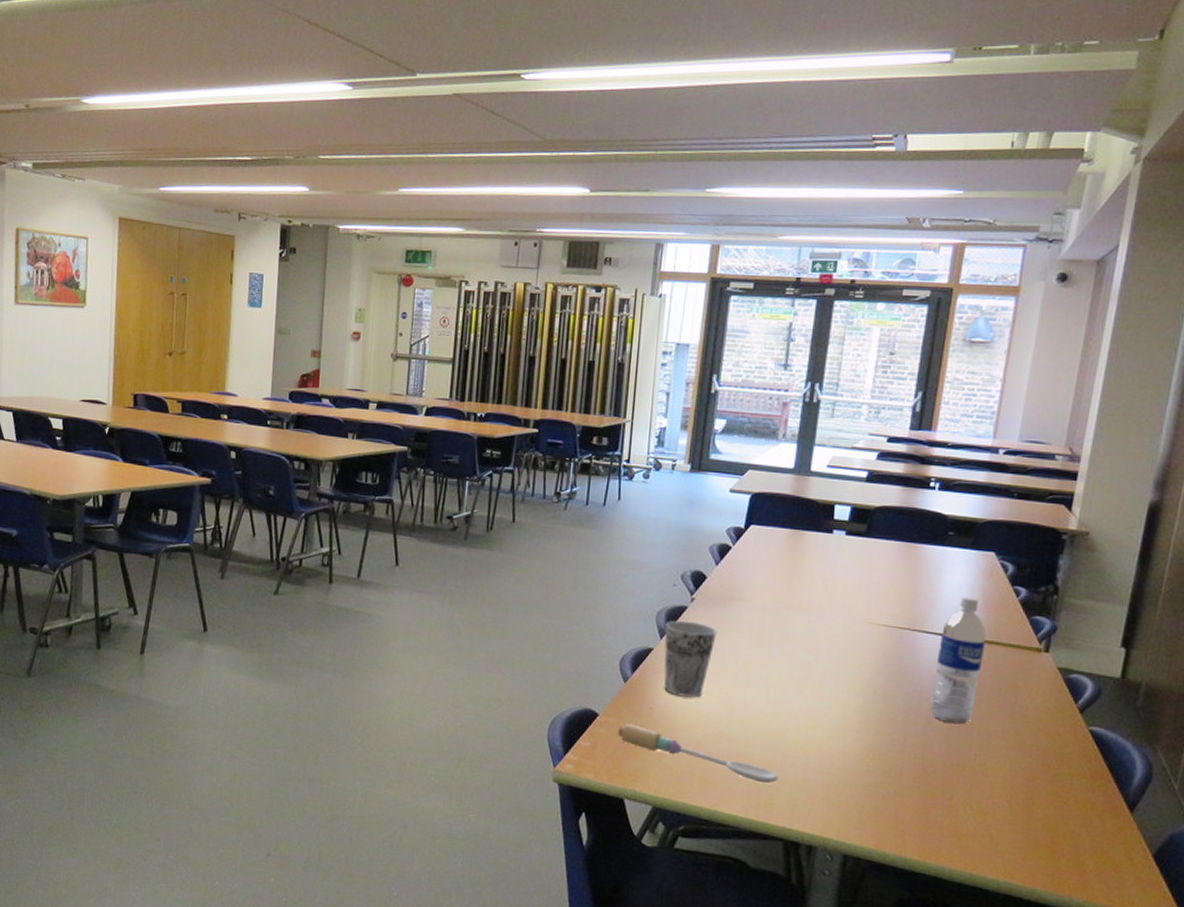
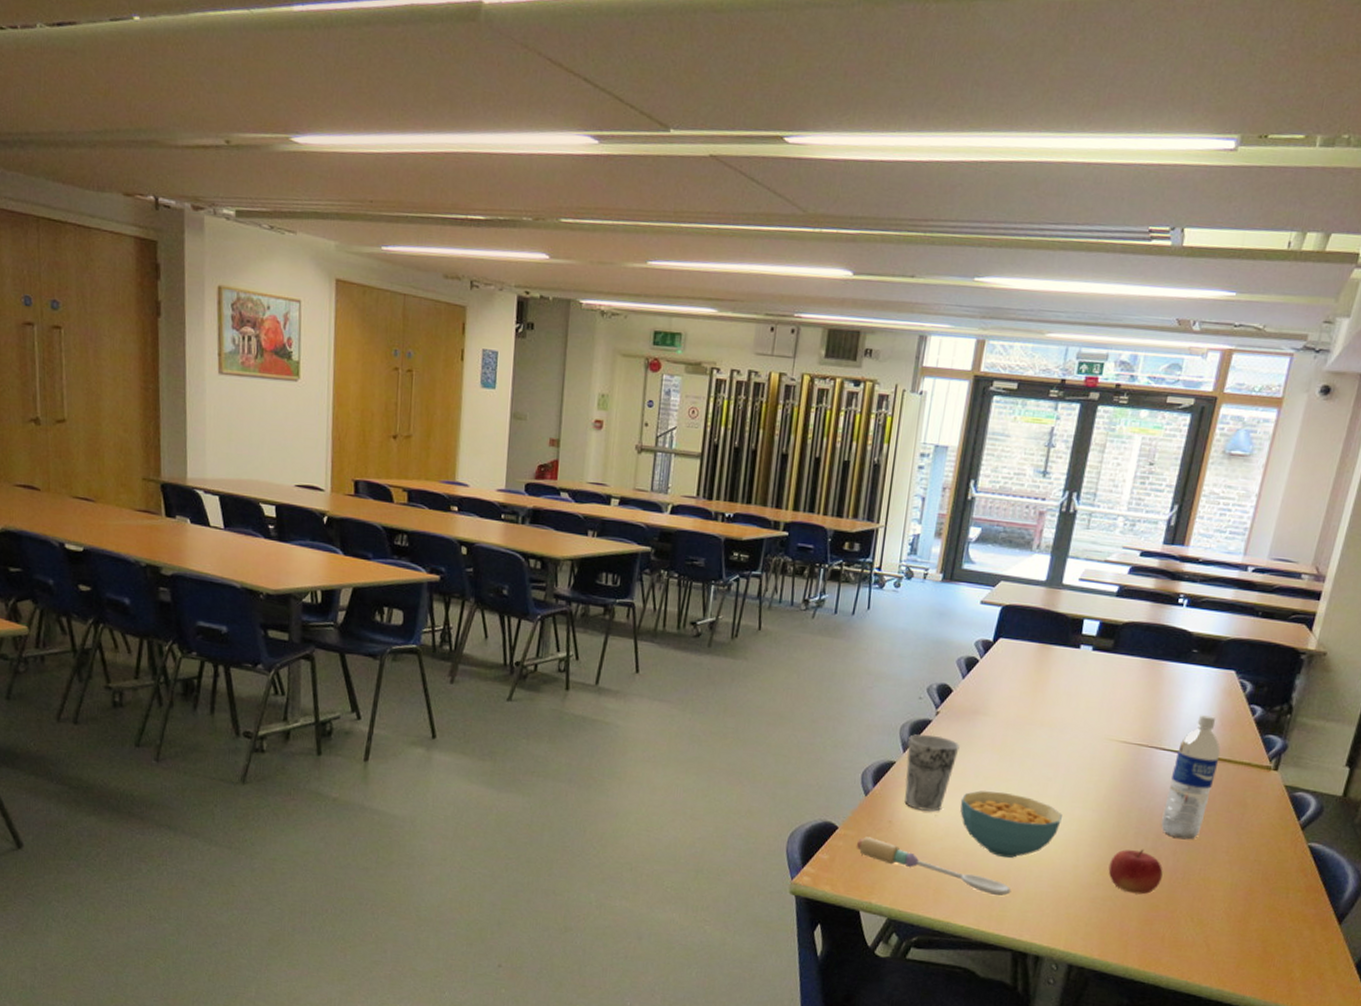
cereal bowl: none [721,676,826,745] -> present [960,790,1062,858]
fruit: none [878,734,936,782] -> present [1108,849,1163,895]

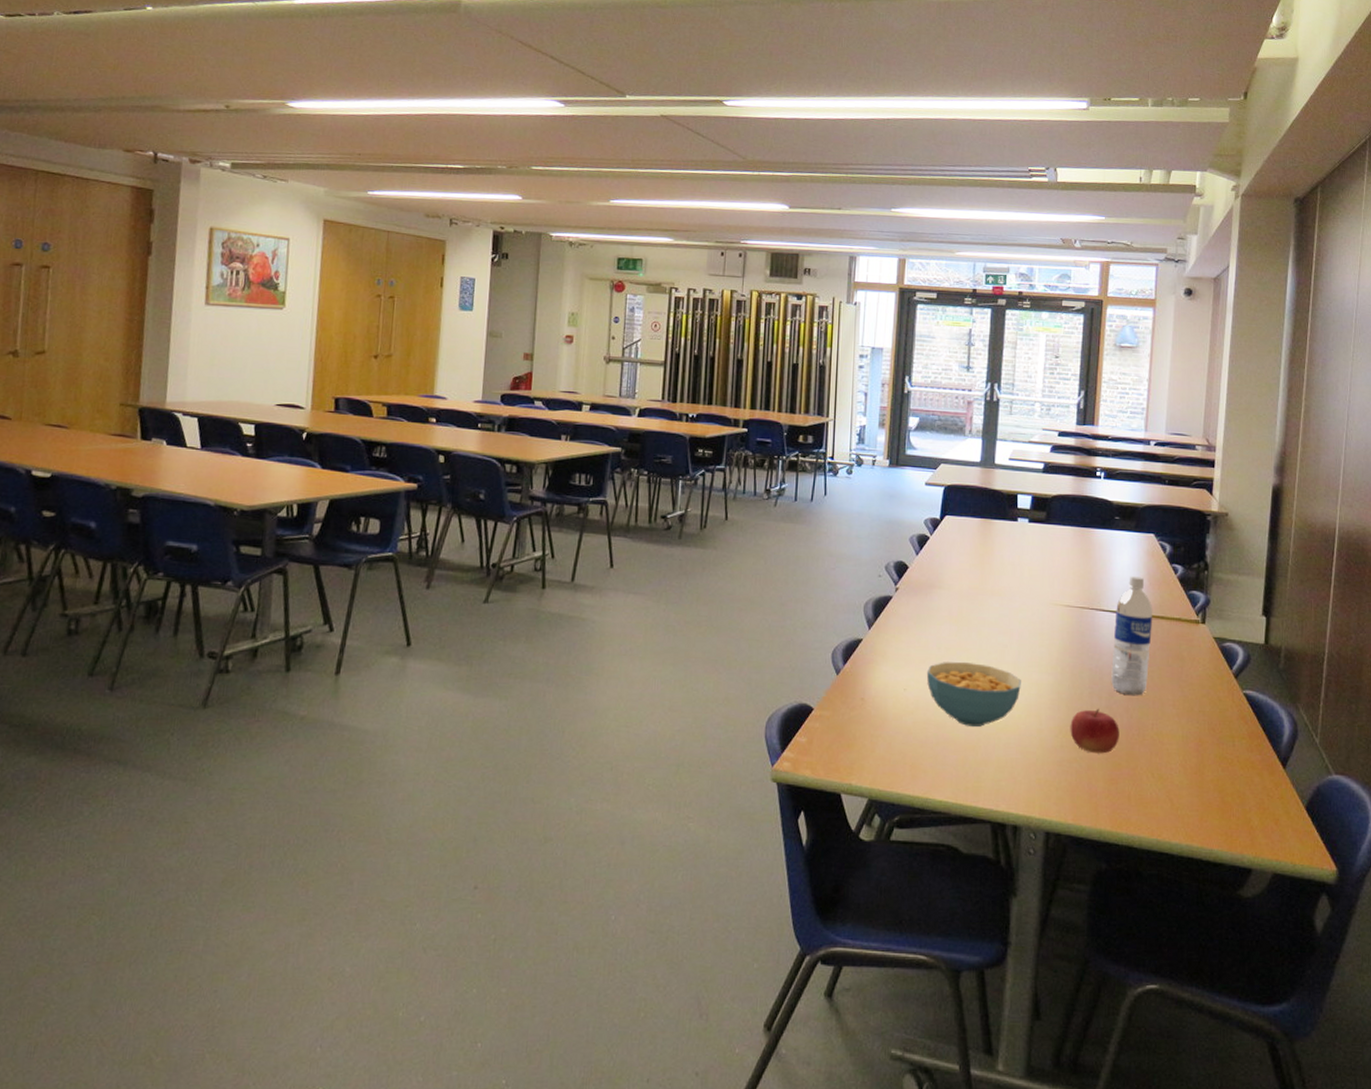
spoon: present [856,837,1012,896] -> none [832,716,983,767]
cup: present [904,734,960,812] -> none [872,610,920,686]

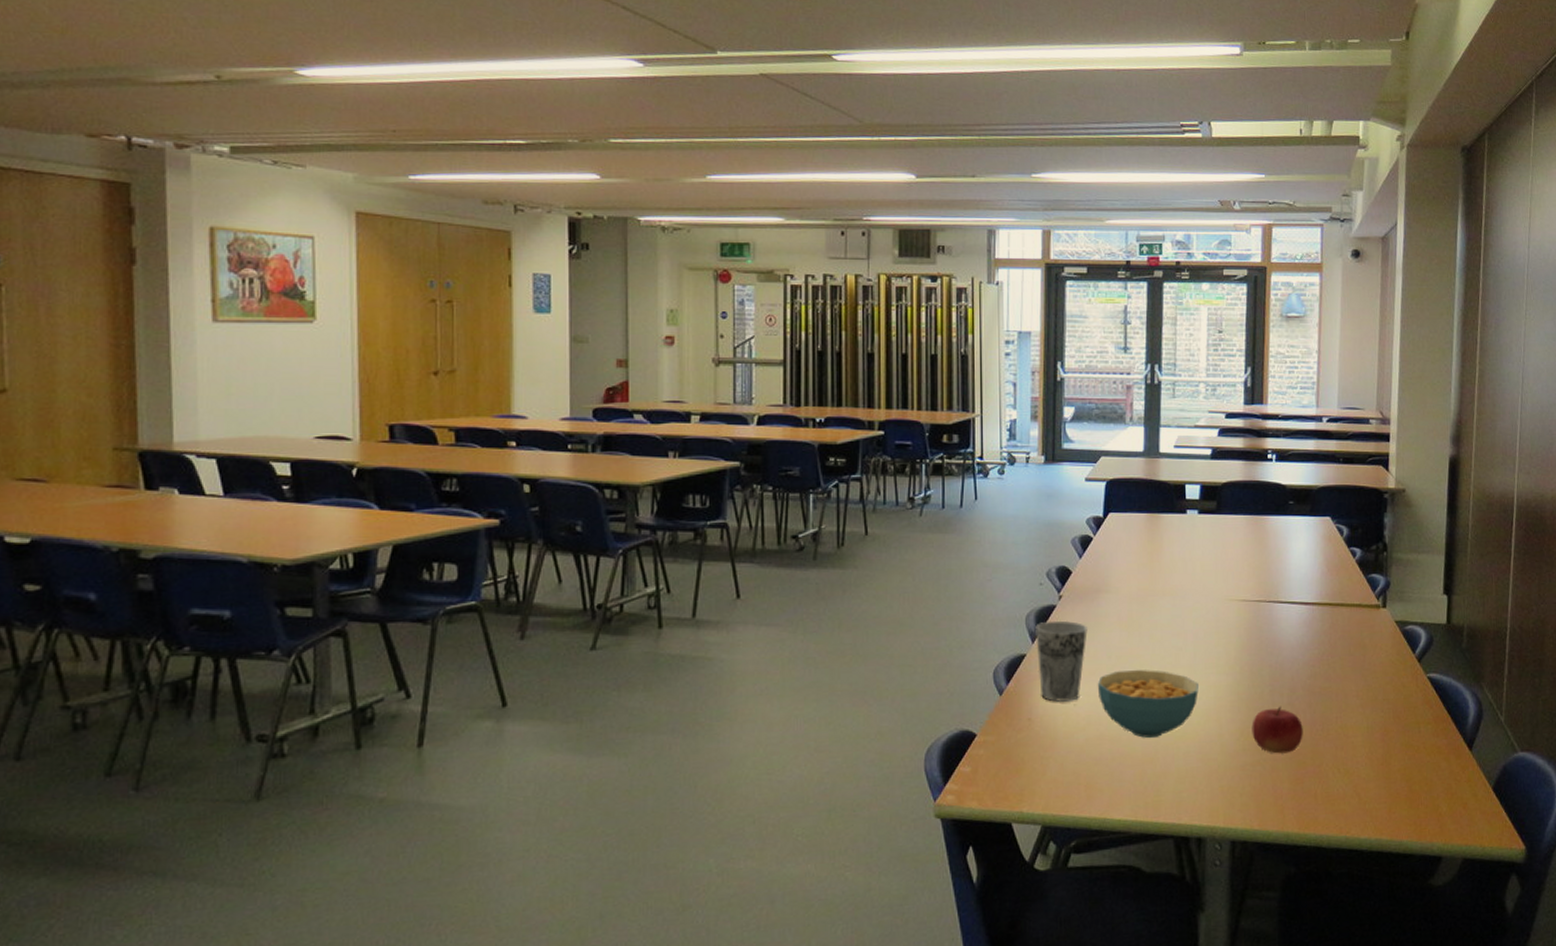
cup: none [872,610,920,686] -> present [1035,620,1088,702]
water bottle: present [1111,575,1153,696] -> none [1292,562,1333,690]

